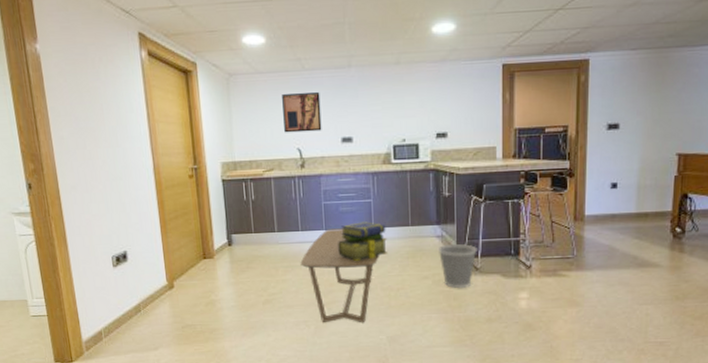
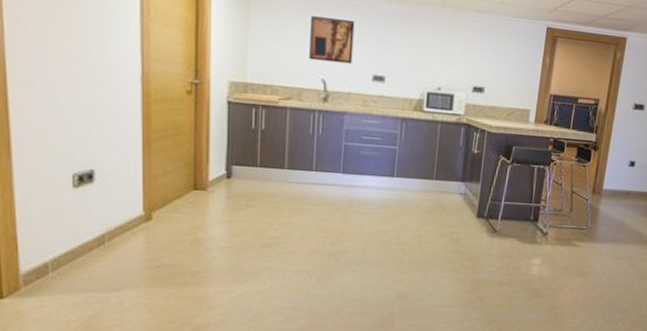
coffee table: present [300,228,379,323] -> none [309,172,398,277]
stack of books: present [338,222,388,262] -> none [354,169,409,212]
wastebasket: present [437,243,477,289] -> none [459,202,499,250]

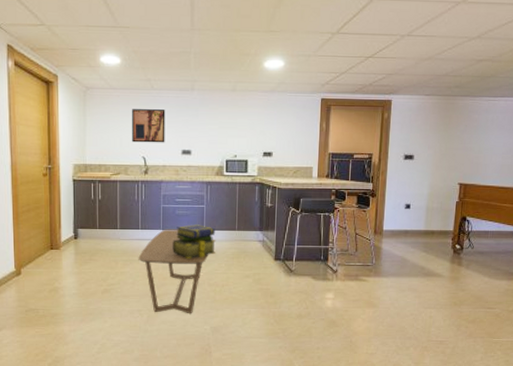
coffee table: none [309,172,398,277] -> present [138,229,208,314]
stack of books: none [354,169,409,212] -> present [173,224,217,259]

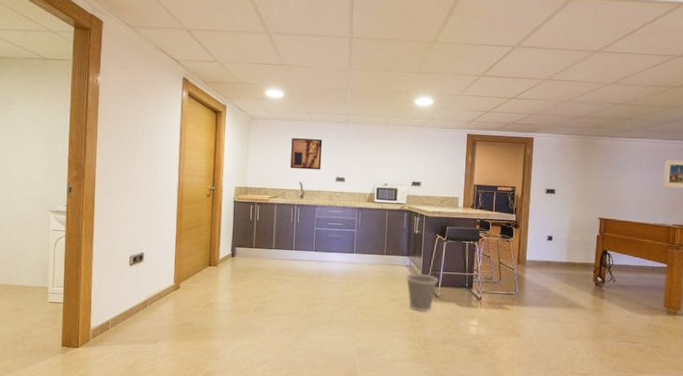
coffee table: present [138,229,208,314] -> none [290,251,357,335]
stack of books: present [173,224,217,259] -> none [323,247,366,281]
wastebasket: none [259,248,293,288] -> present [406,273,438,312]

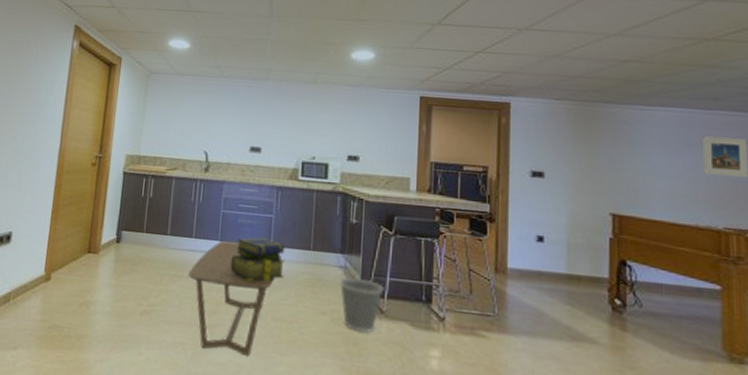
wall art: present [290,138,323,170] -> none [194,97,235,138]
coffee table: none [290,251,357,335] -> present [188,240,274,357]
stack of books: none [323,247,366,281] -> present [230,238,286,282]

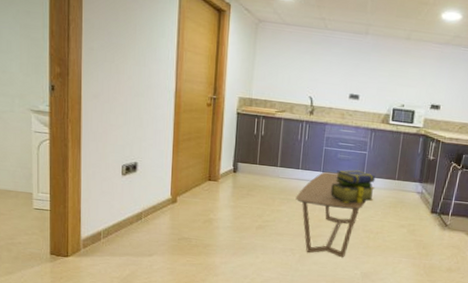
wastebasket: present [339,277,384,333] -> none [416,200,450,240]

